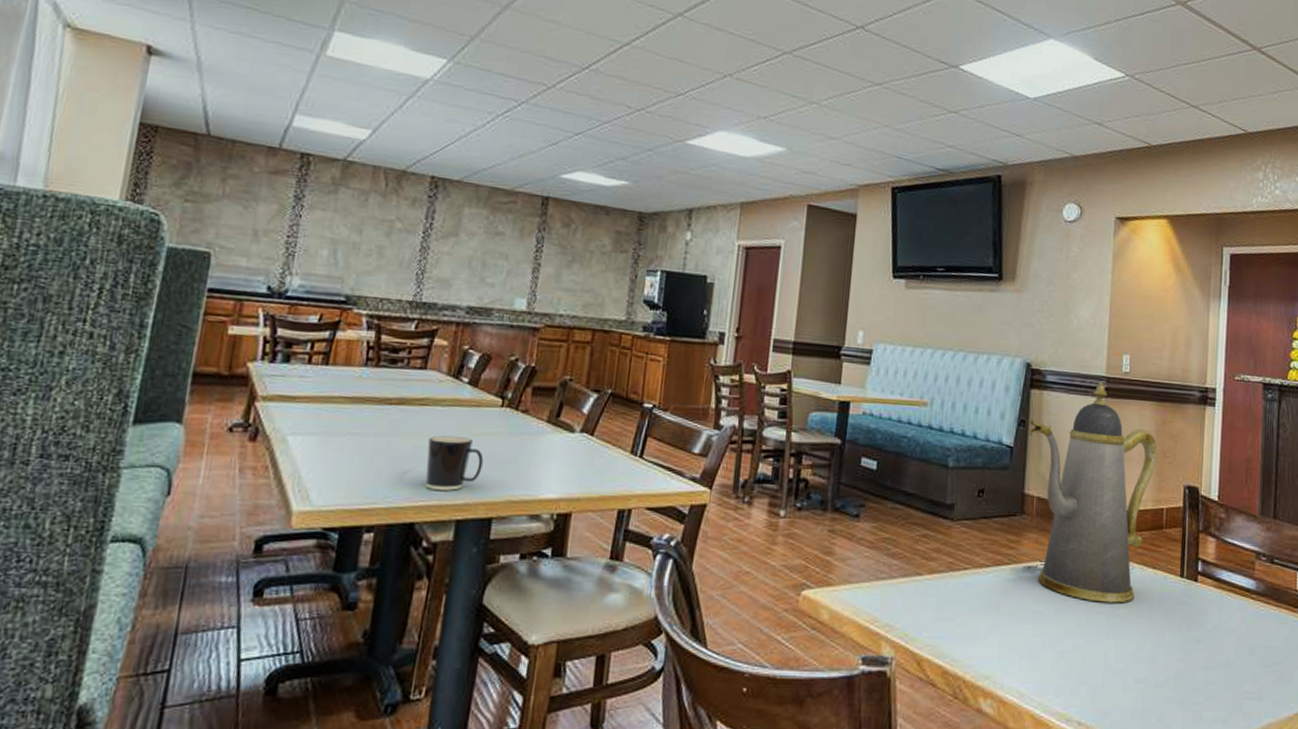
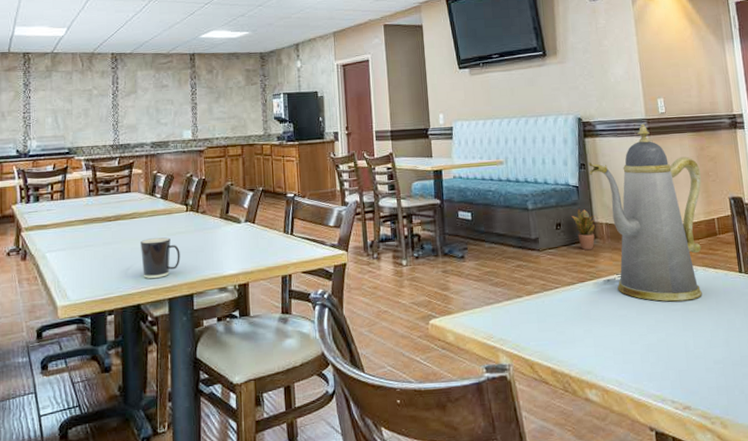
potted plant: none [998,475,1029,528] -> present [571,209,597,251]

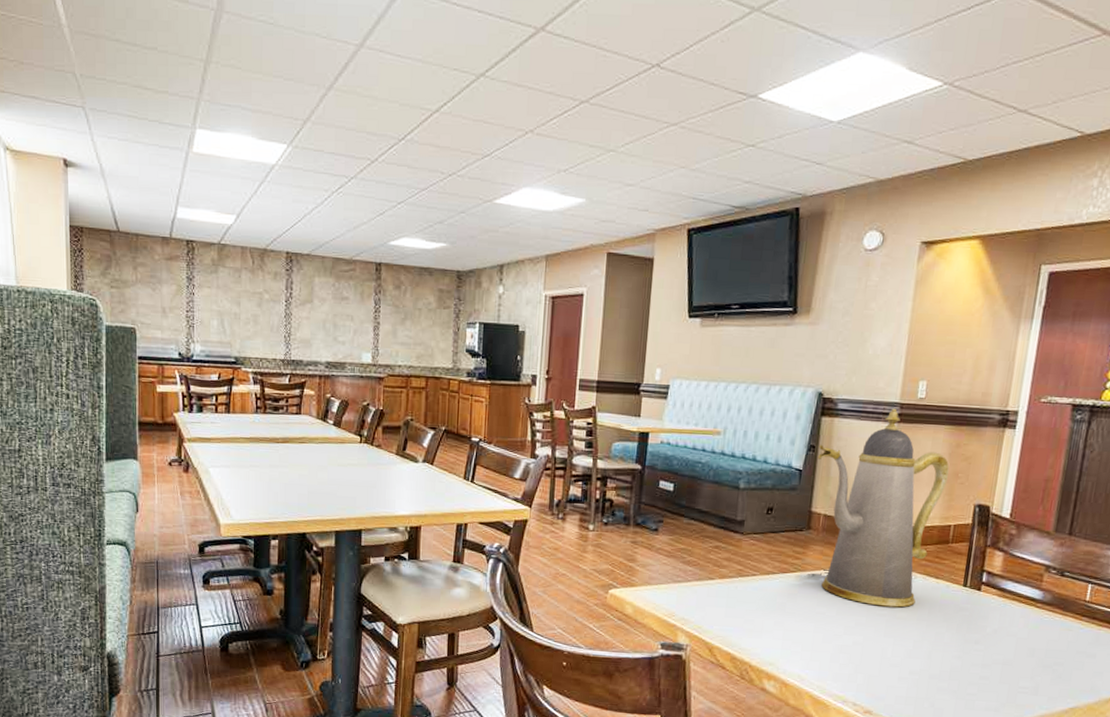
mug: present [140,237,180,279] -> none [308,466,351,509]
potted plant: present [571,209,597,251] -> none [787,495,816,541]

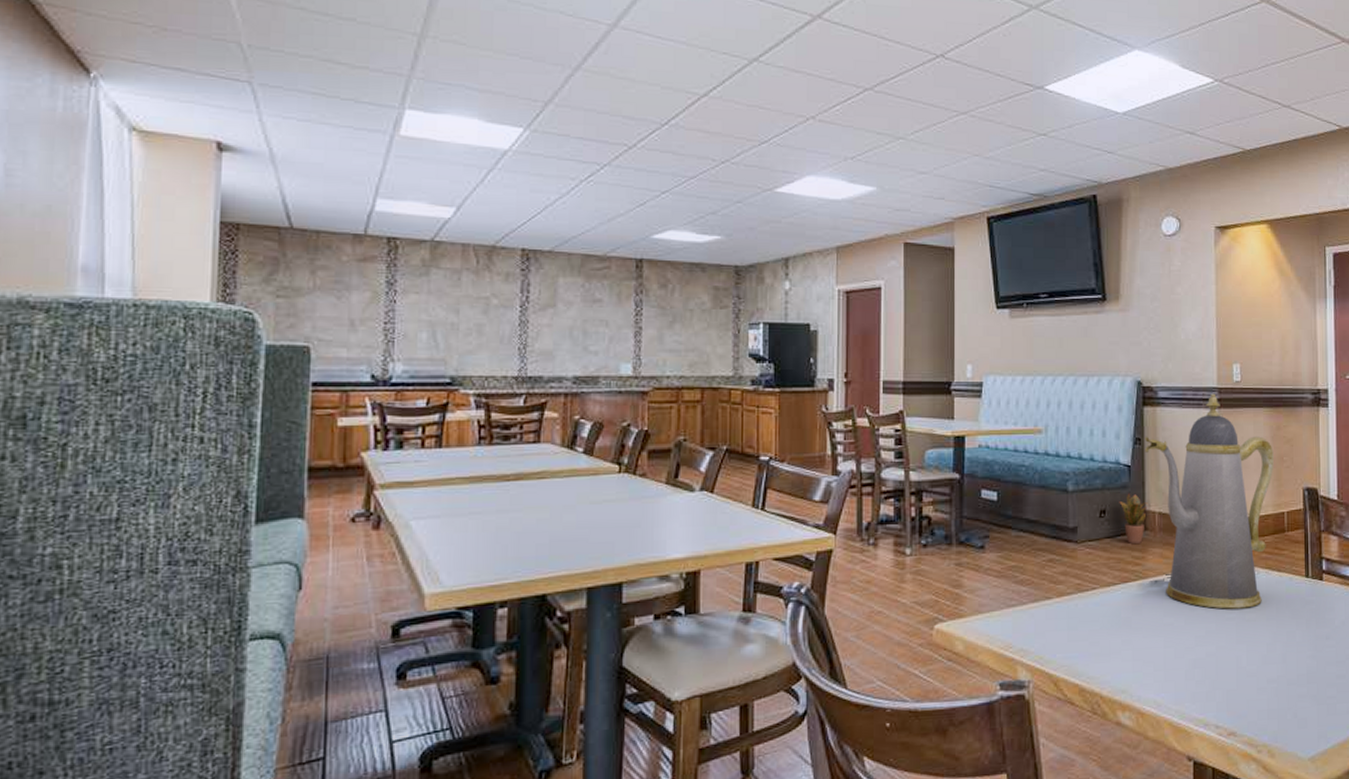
potted plant: none [787,495,816,541] -> present [1119,493,1149,545]

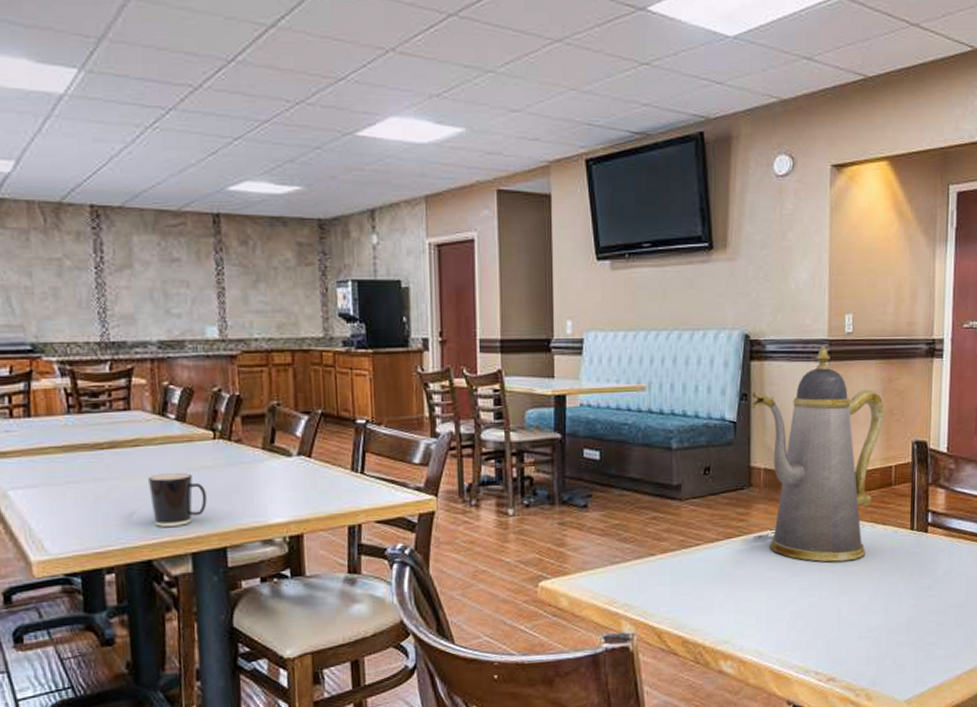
mug: none [549,506,607,560] -> present [147,473,207,527]
potted plant: present [1119,493,1149,545] -> none [724,450,755,501]

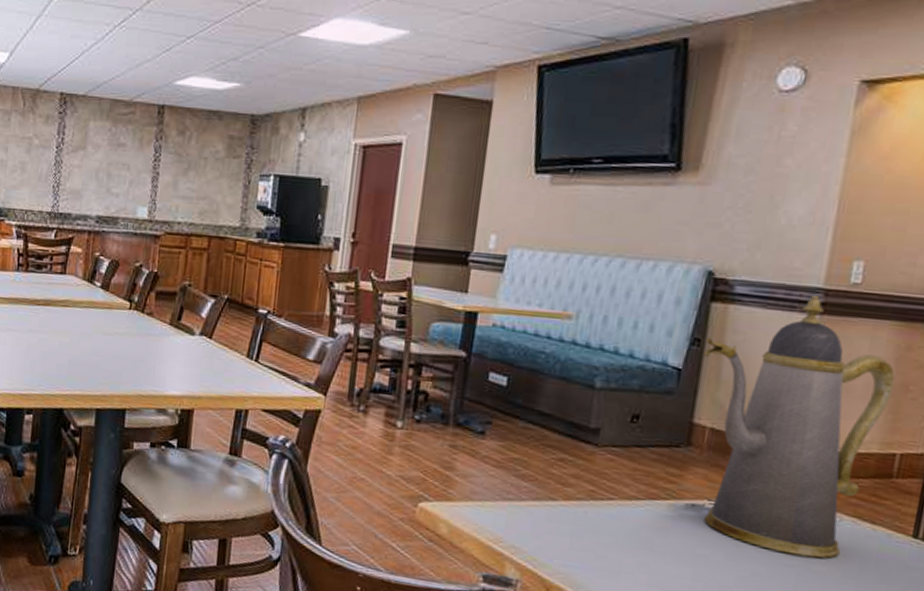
mug: present [147,473,207,527] -> none [70,334,116,383]

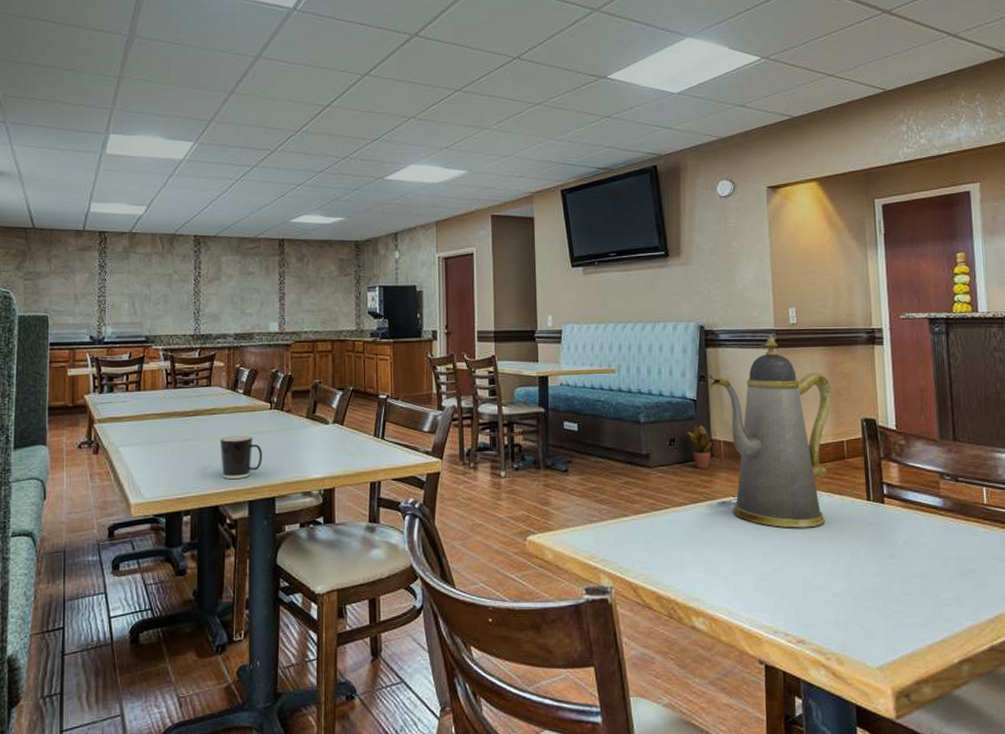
mug: none [70,334,116,383] -> present [219,436,262,479]
potted plant: none [659,400,700,460] -> present [687,424,715,470]

